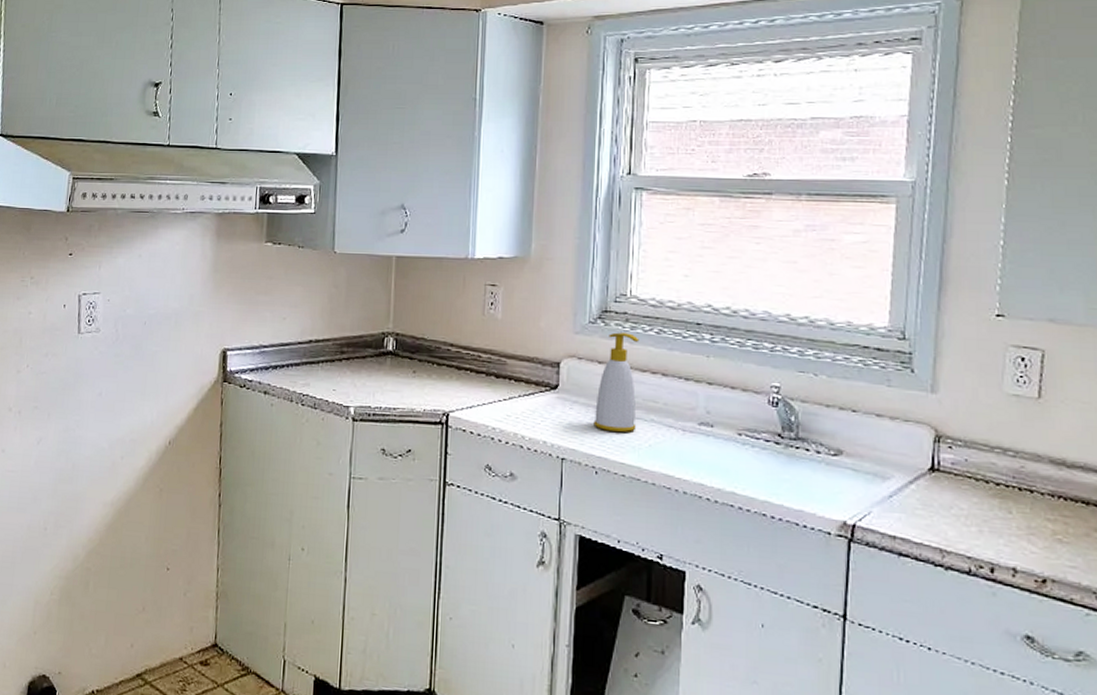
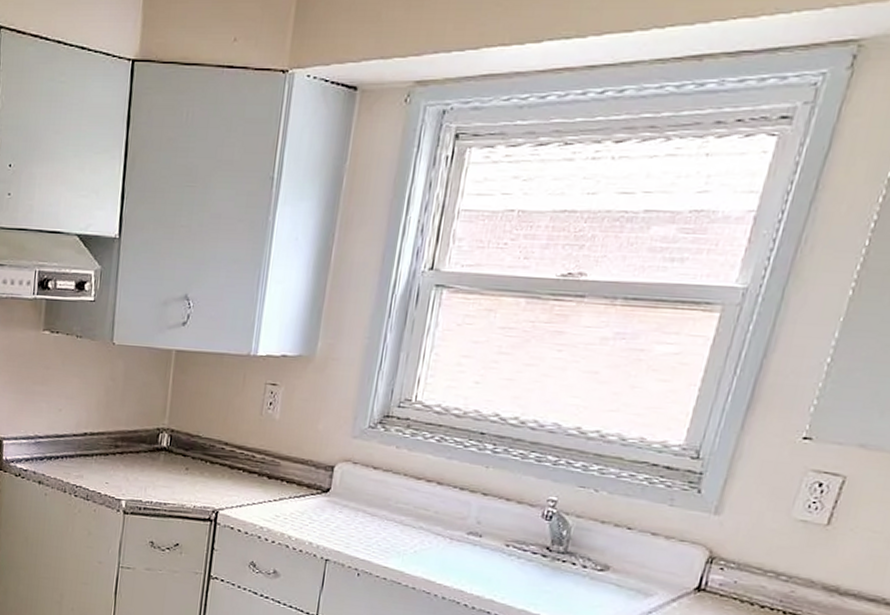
soap bottle: present [593,332,640,433] -> none [361,438,419,538]

